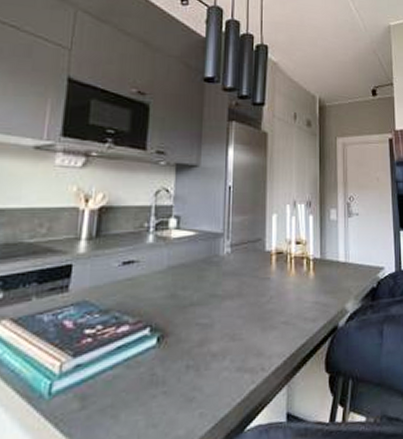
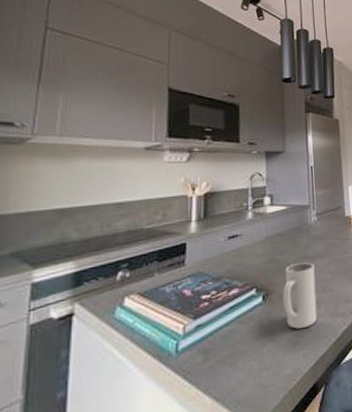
mug: none [181,302,223,382] -> present [283,262,317,329]

